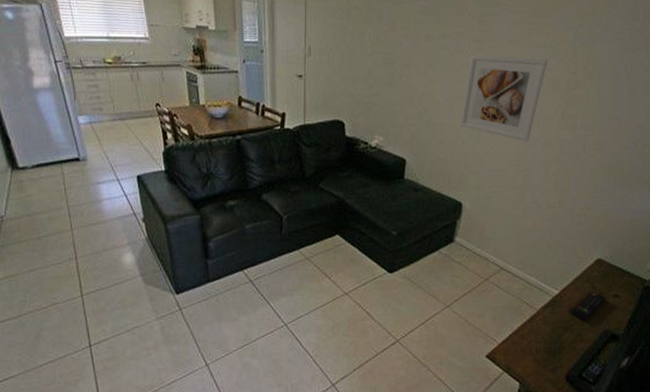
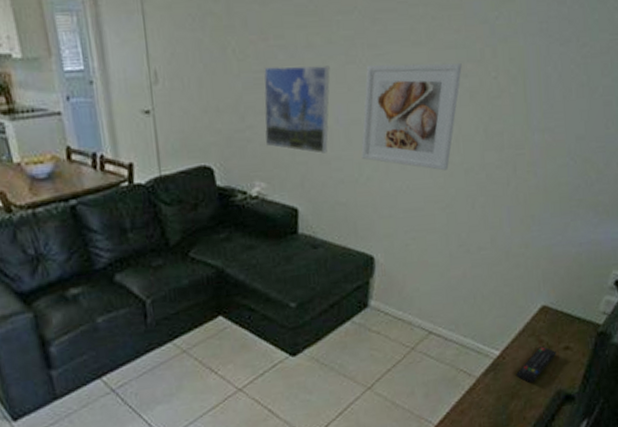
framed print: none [386,51,442,119] -> present [264,64,330,154]

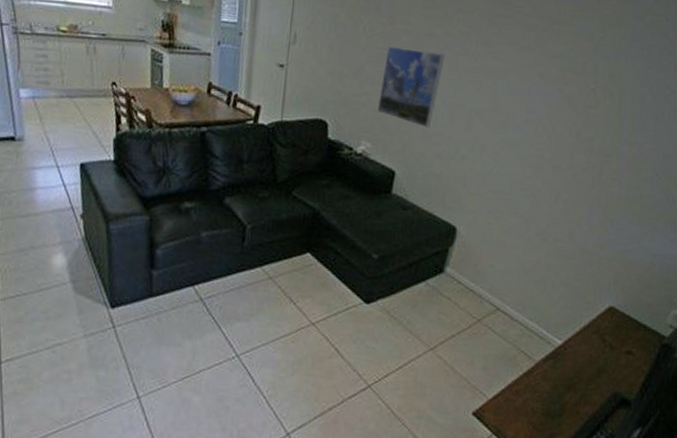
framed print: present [361,63,462,171] -> none [460,59,564,163]
remote control: present [516,346,557,383] -> none [575,345,618,380]

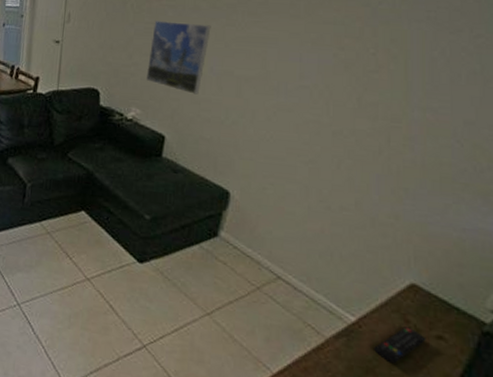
remote control: none [575,345,618,380] -> present [374,327,426,364]

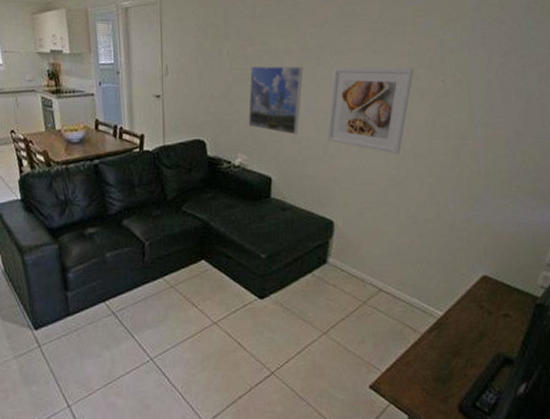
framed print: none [230,28,339,129] -> present [326,67,414,154]
remote control: present [374,327,426,364] -> none [458,312,496,344]

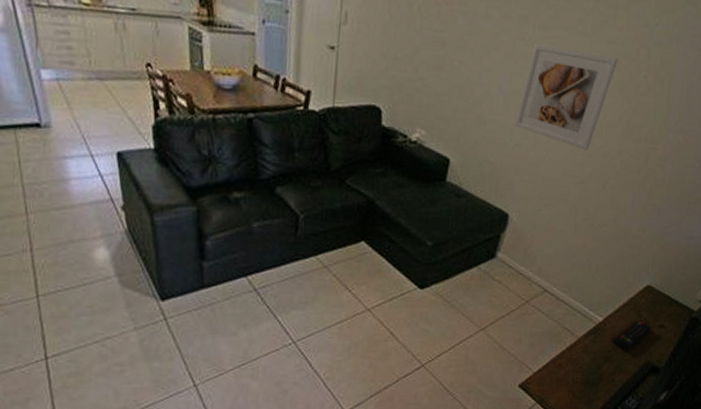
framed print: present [248,65,304,135] -> none [432,28,502,115]
remote control: none [458,312,496,344] -> present [613,321,652,351]

